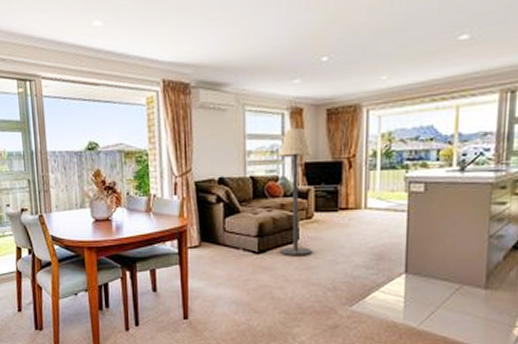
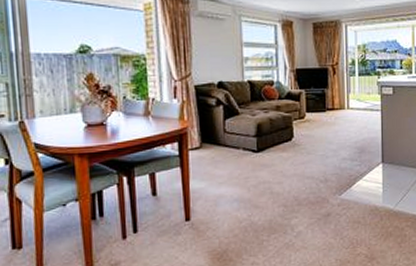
floor lamp: present [279,128,312,255] -> none [273,39,305,152]

